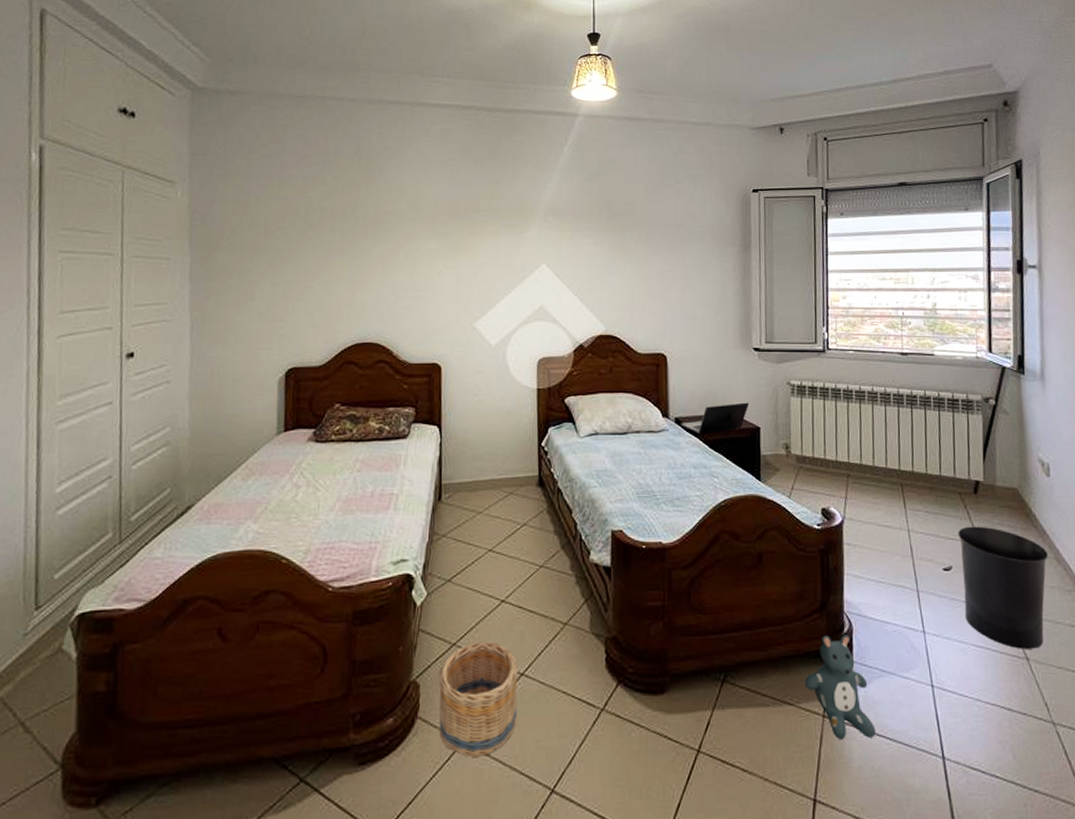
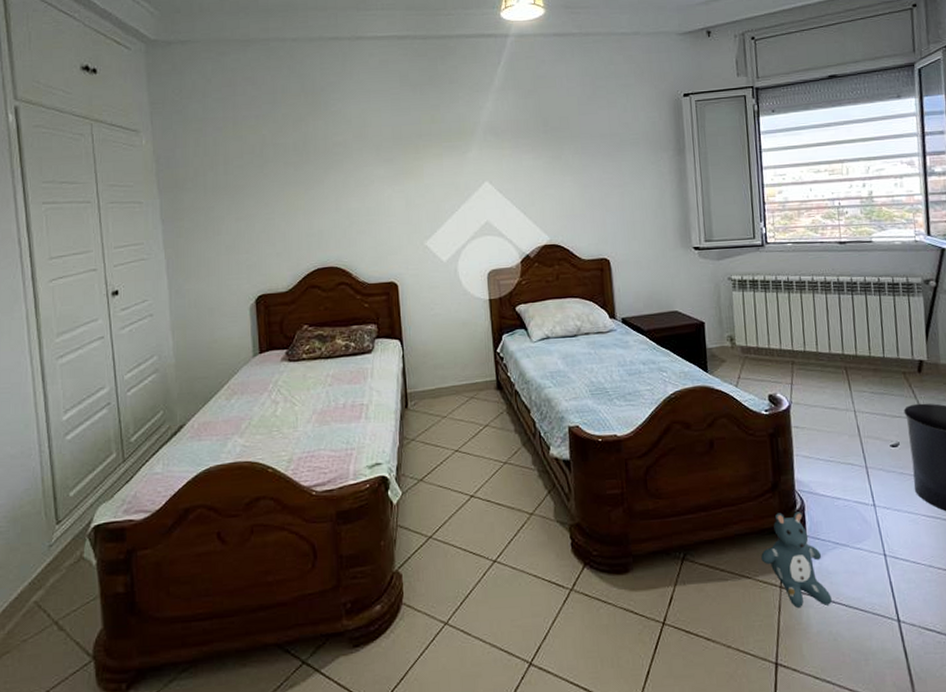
basket: present [438,642,518,758] -> none [418,533,494,638]
laptop: present [680,402,750,433] -> none [627,299,693,332]

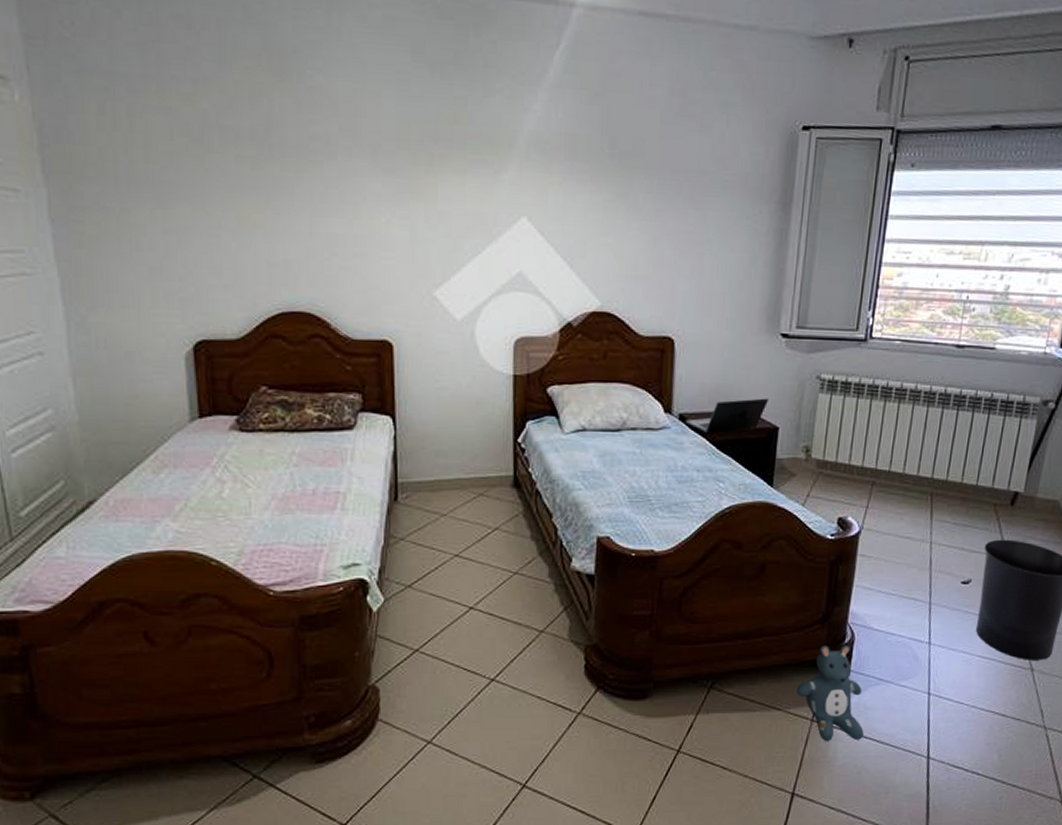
laptop: none [627,299,693,332] -> present [684,398,770,433]

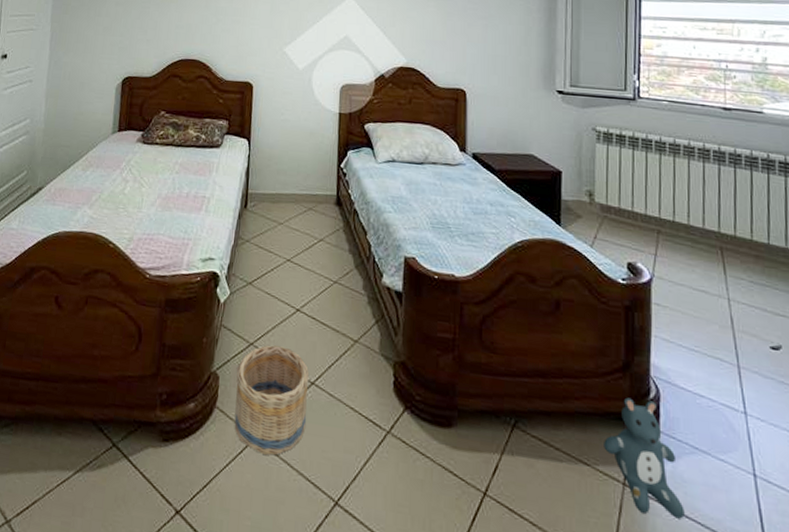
basket: none [399,648,489,757] -> present [234,345,310,456]
laptop: present [684,398,770,433] -> none [477,144,551,173]

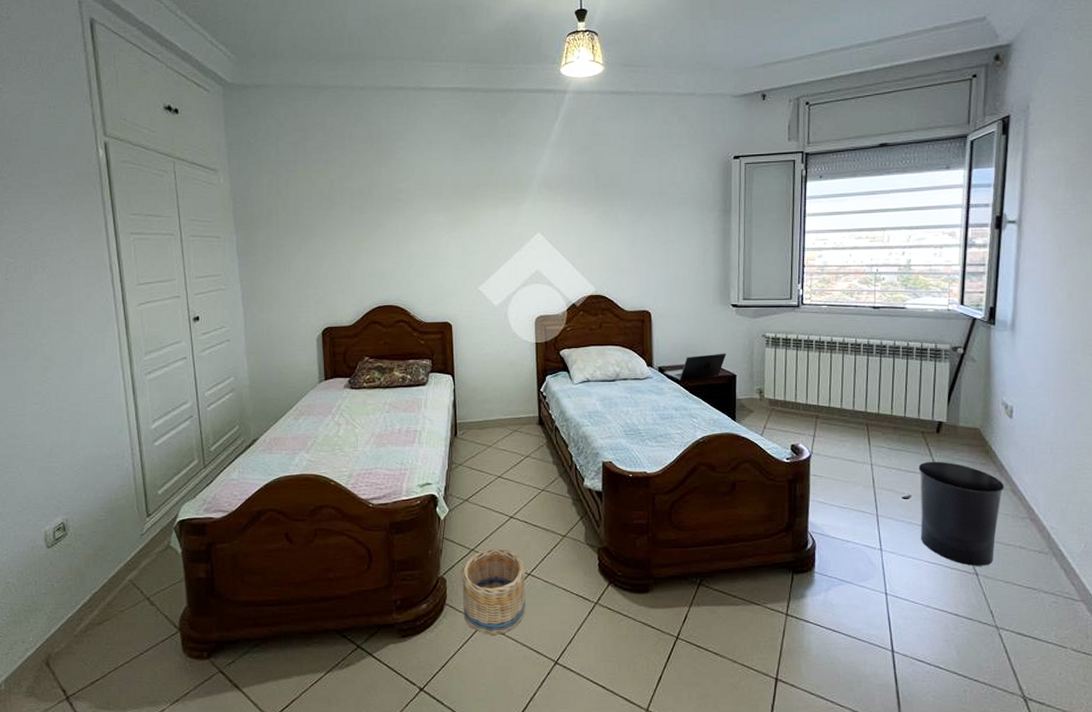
laptop: none [477,144,551,173] -> present [663,353,727,380]
stuffed animal: present [604,397,685,519] -> none [771,550,833,633]

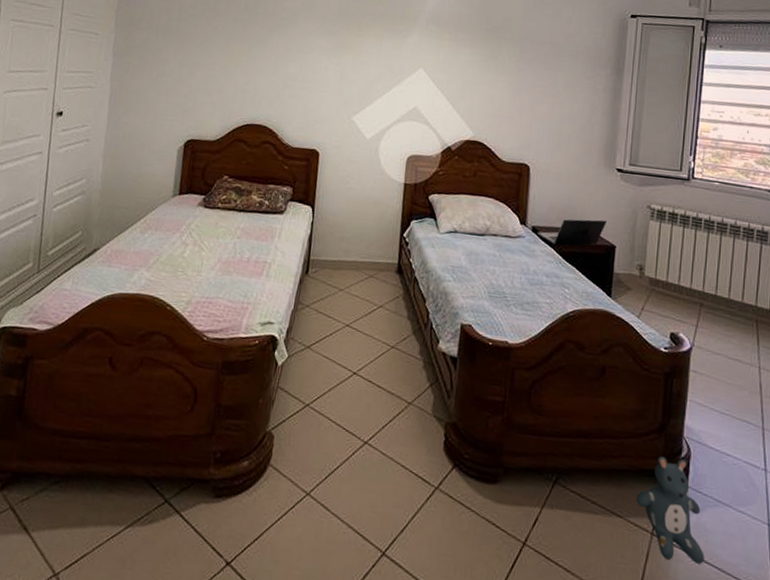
basket: present [461,549,526,636] -> none [287,406,363,510]
stuffed animal: none [771,550,833,633] -> present [636,456,705,564]

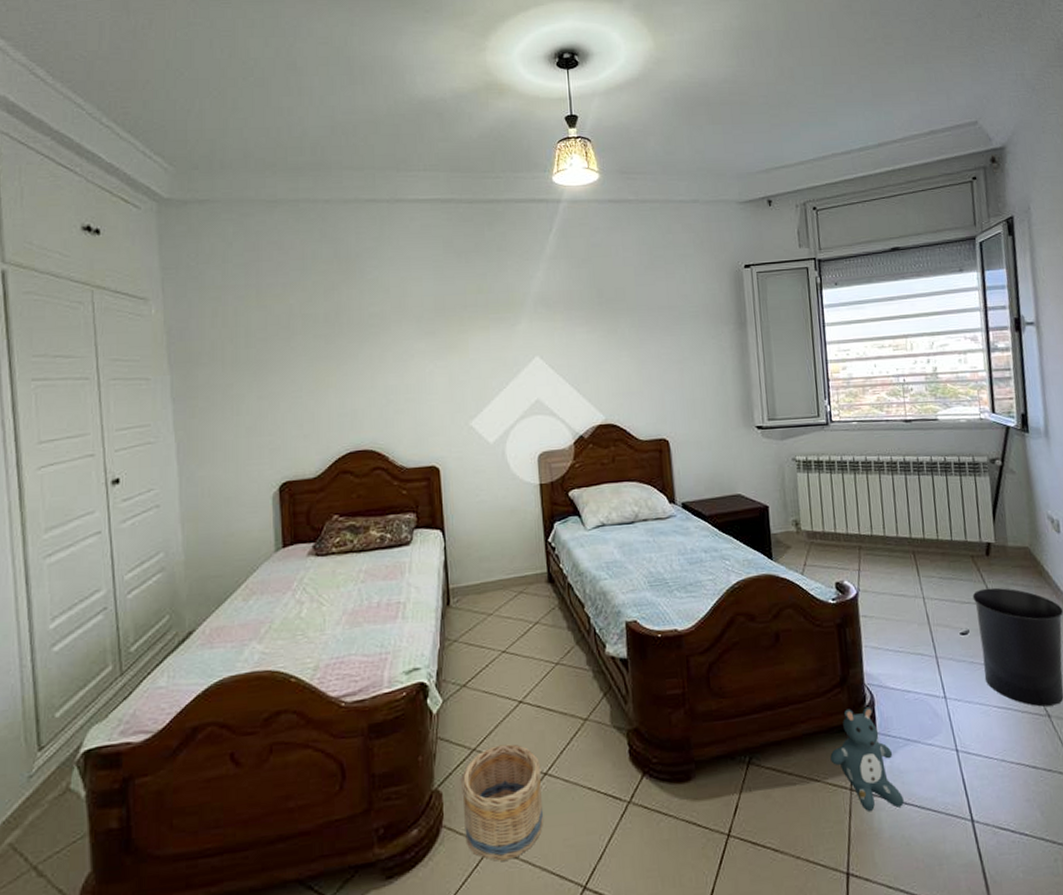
basket: none [287,406,363,510] -> present [460,744,544,862]
laptop: present [536,219,608,246] -> none [687,481,756,517]

